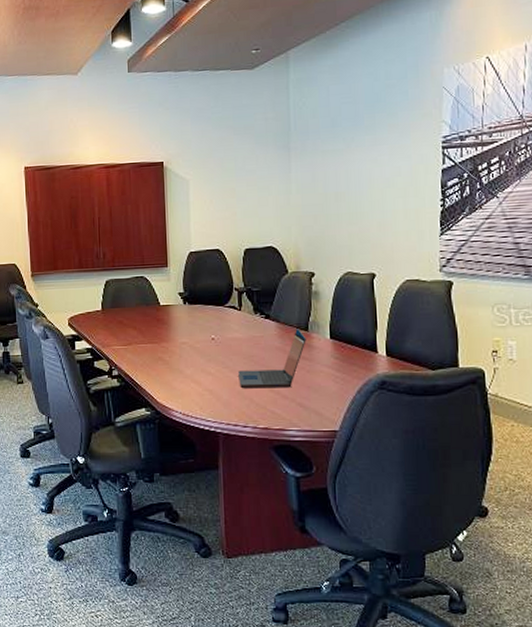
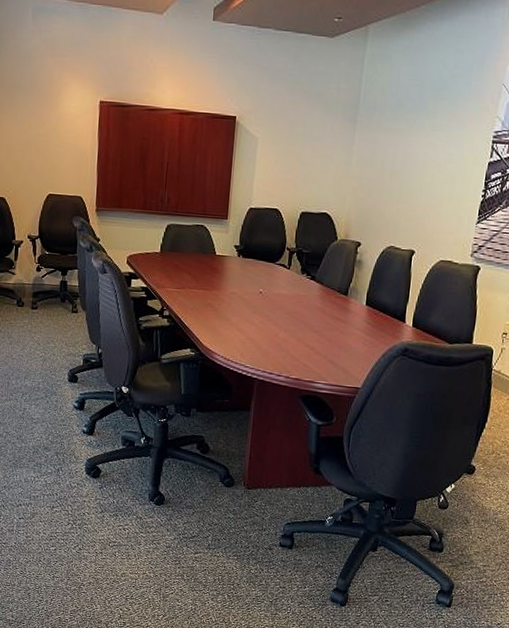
laptop: present [238,329,306,388] -> none [279,292,345,344]

